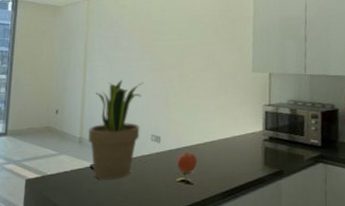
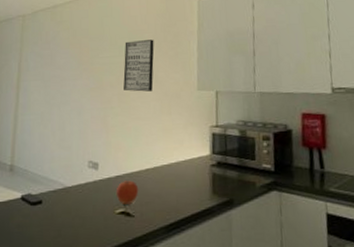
potted plant: present [88,79,143,180] -> none [19,100,80,212]
wall art: none [183,24,212,73] -> present [123,39,154,92]

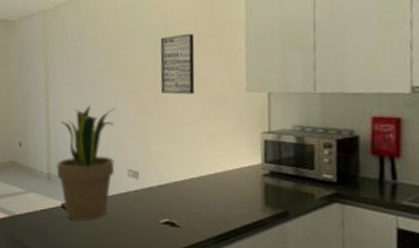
potted plant: none [19,100,80,212] -> present [56,105,115,221]
fruit: present [116,180,139,204] -> none [159,190,184,214]

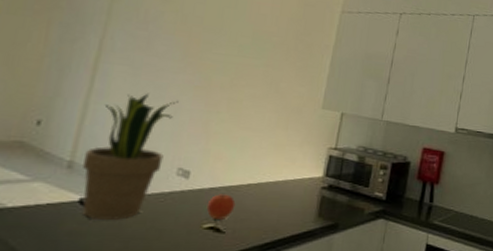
fruit: none [159,190,184,214] -> present [206,194,236,219]
wall art: present [160,34,195,95] -> none [236,41,283,101]

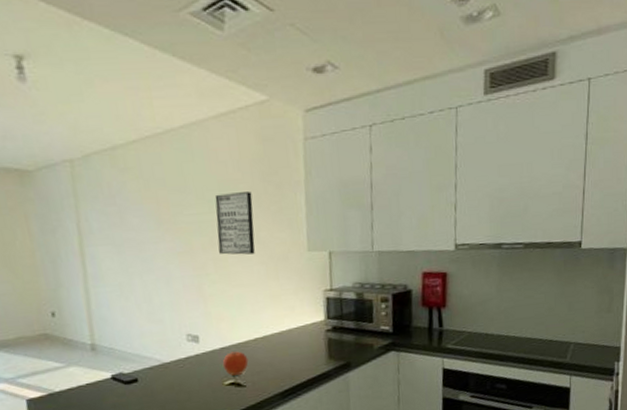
potted plant: present [82,93,179,220] -> none [101,268,172,391]
wall art: none [236,41,283,101] -> present [214,191,255,255]

